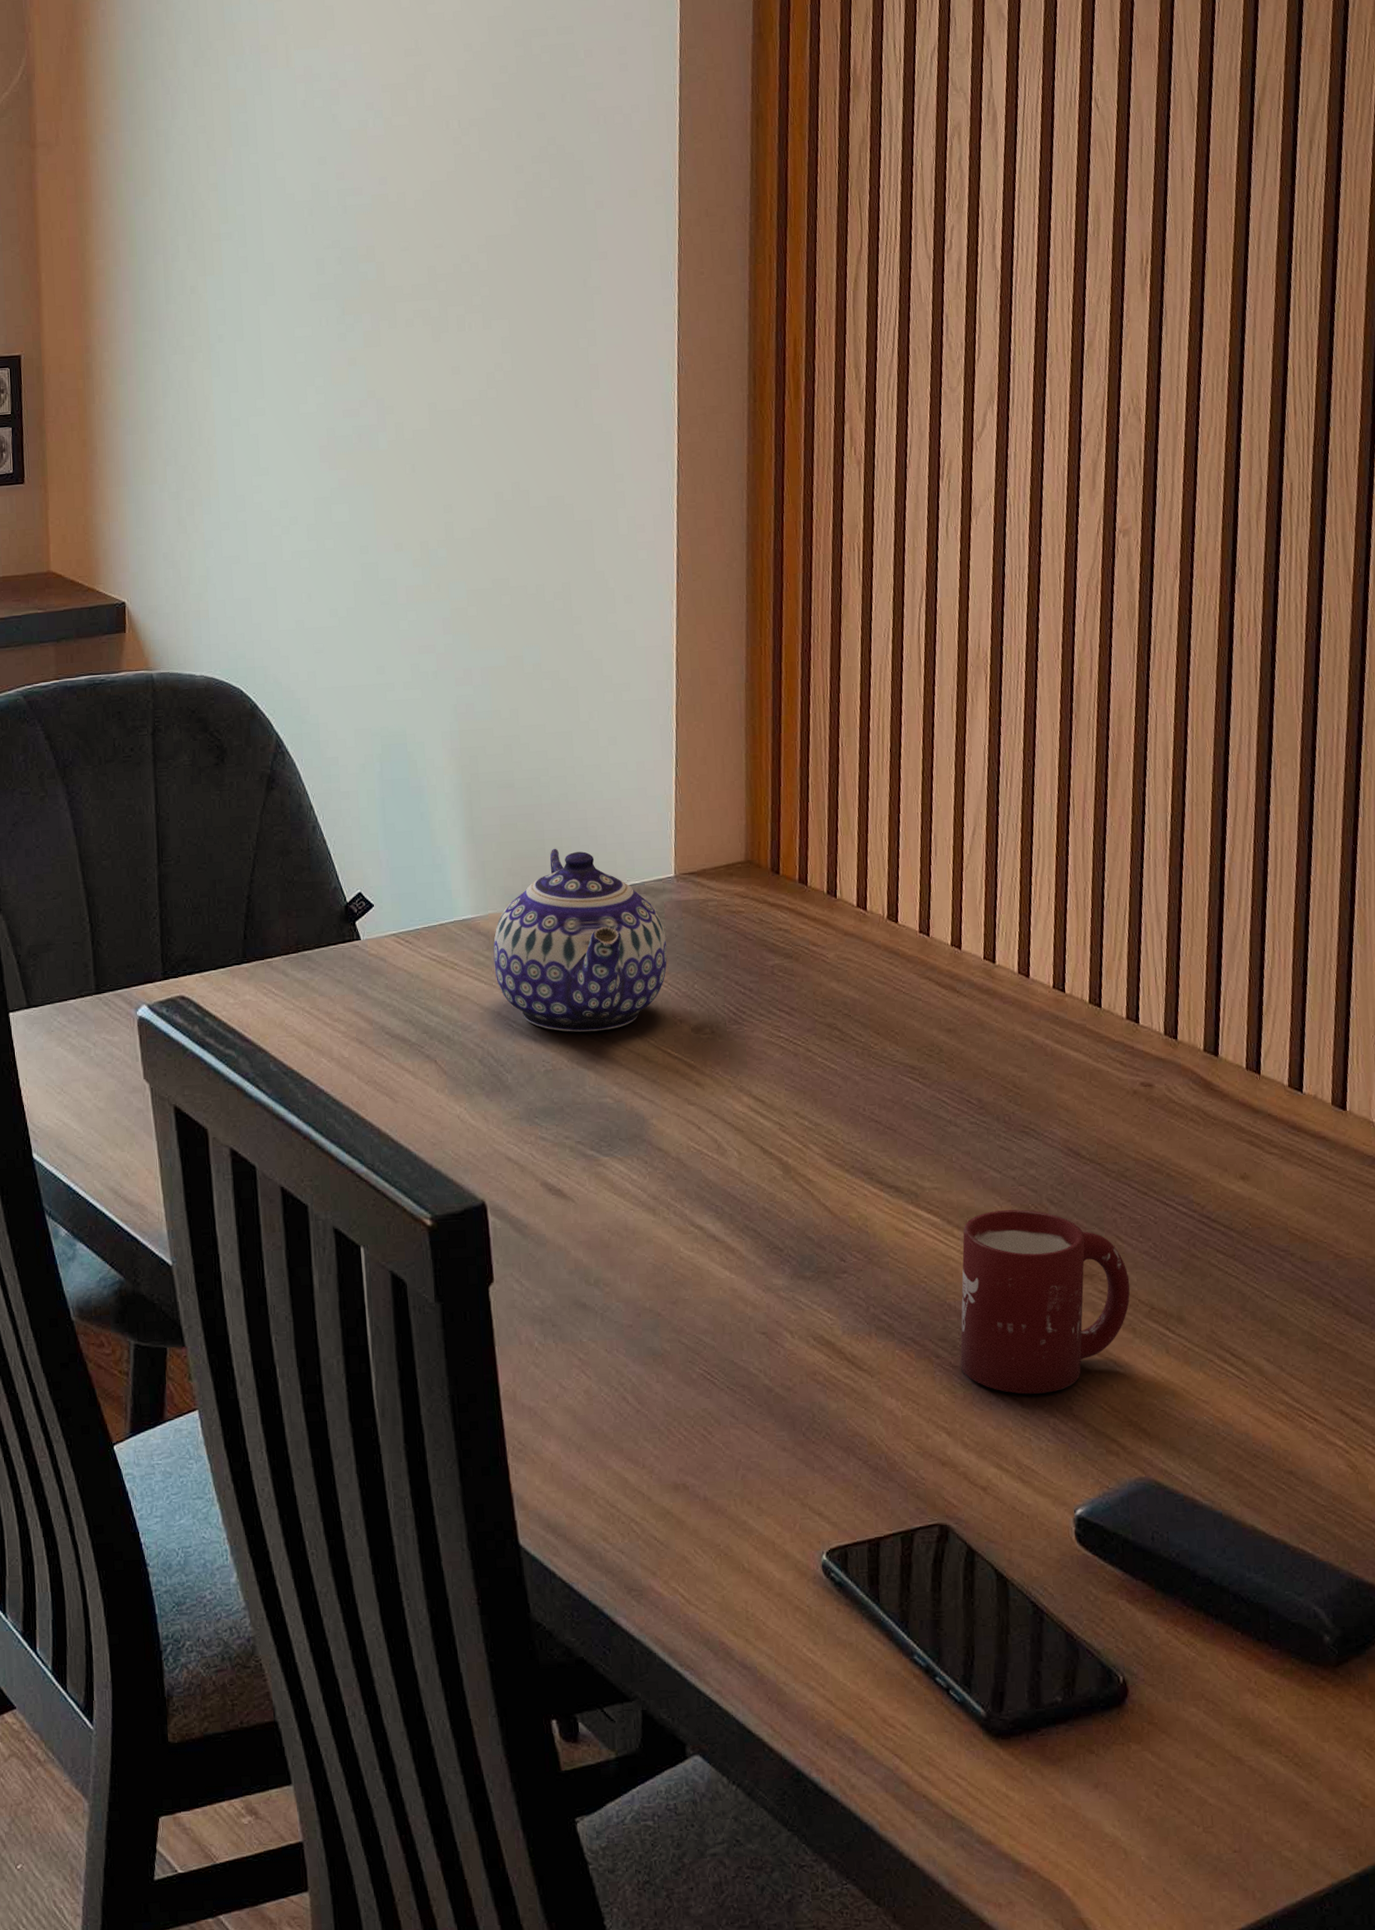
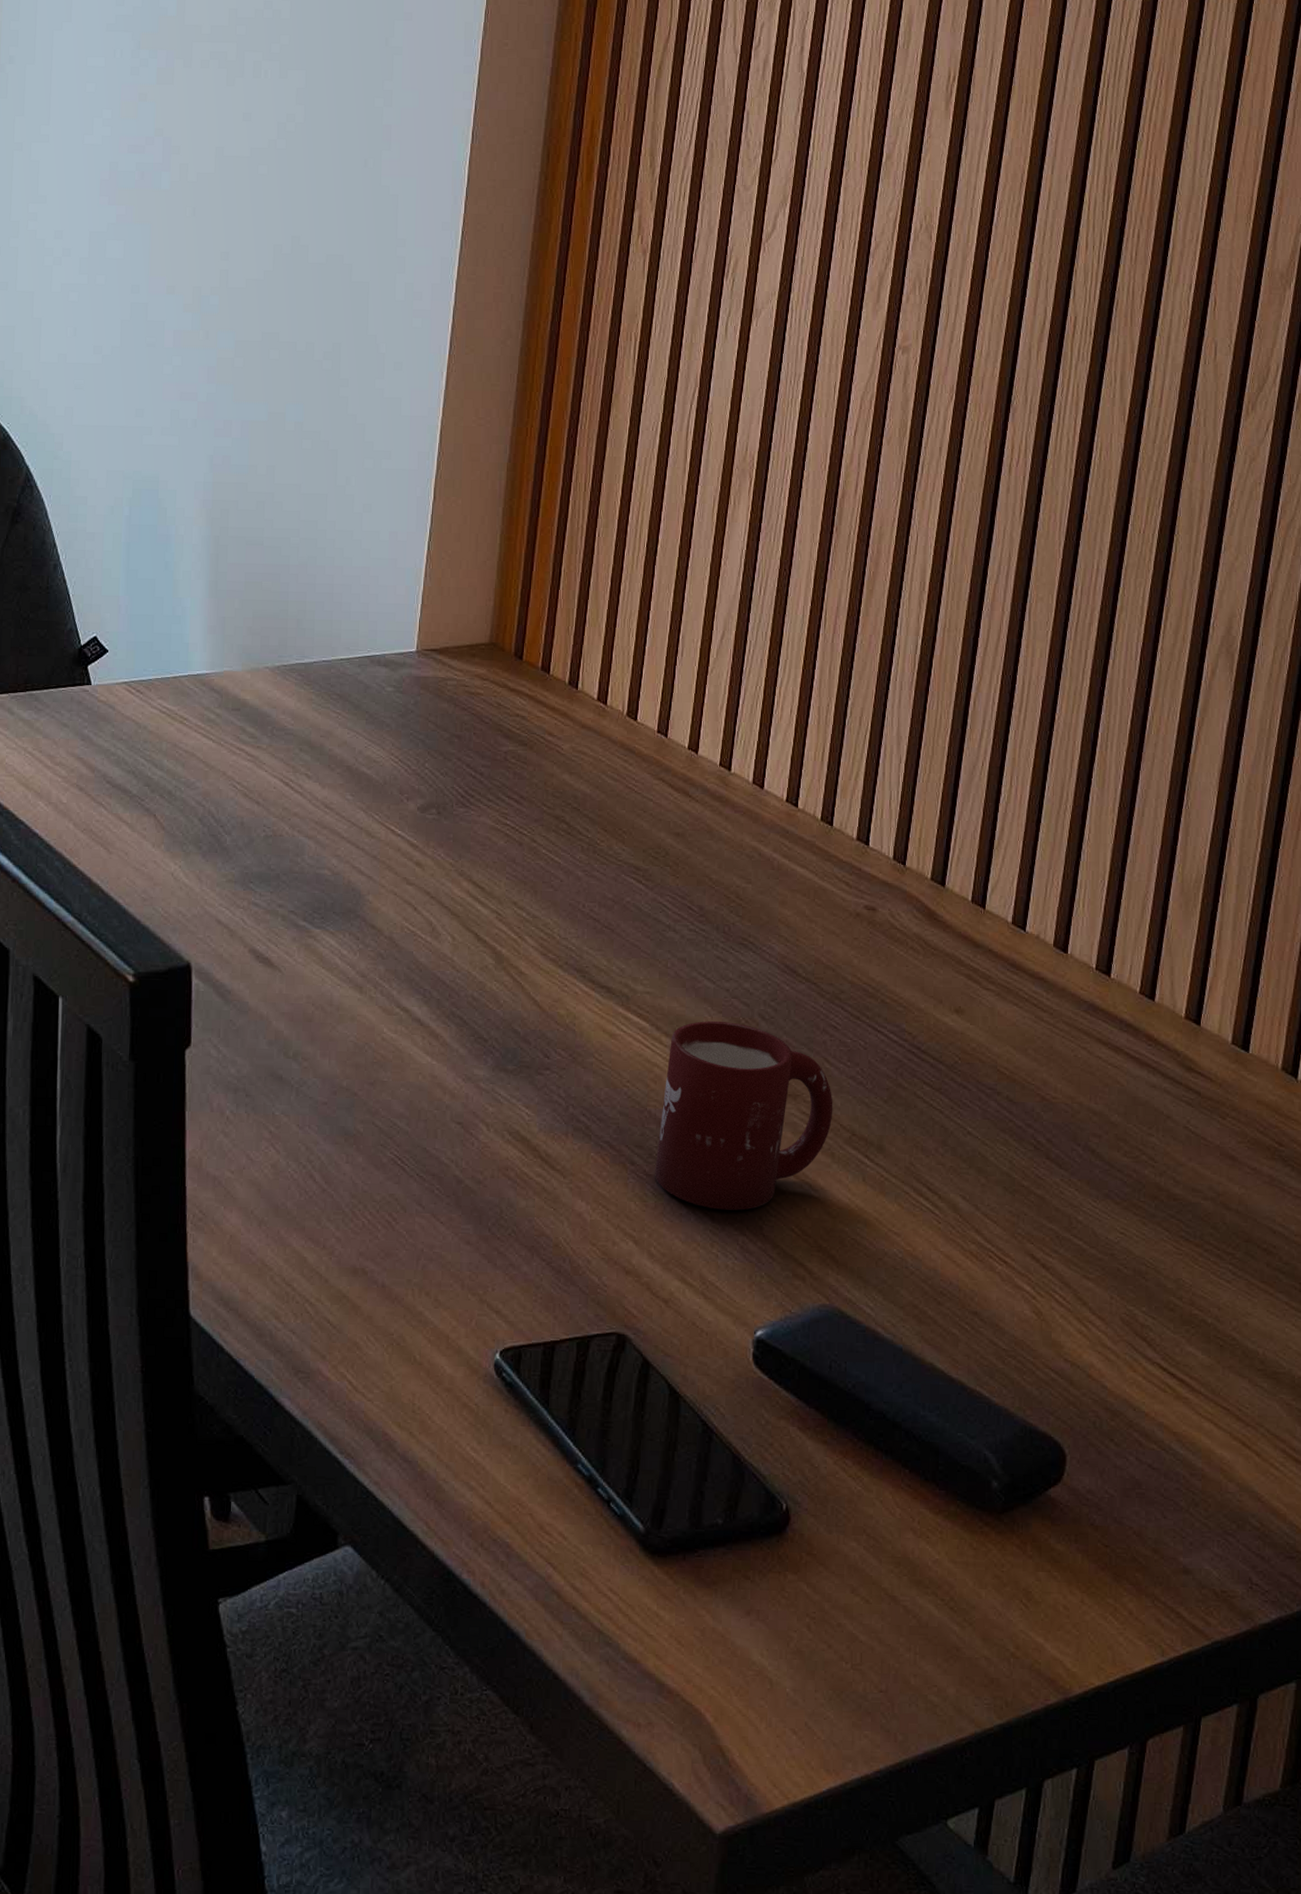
teapot: present [493,848,668,1032] -> none [224,611,402,801]

